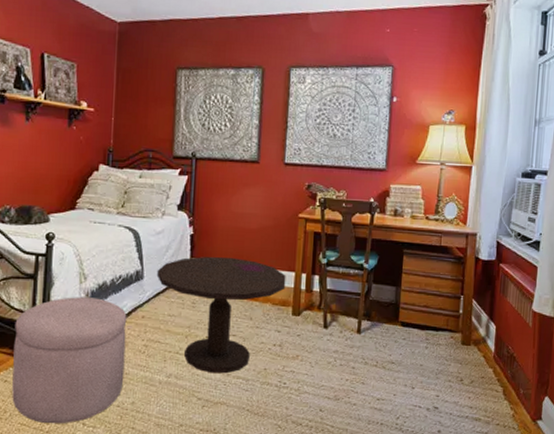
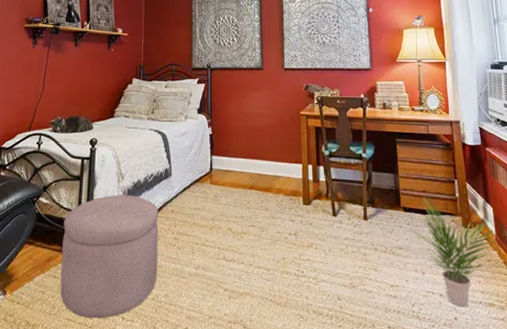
side table: present [156,257,286,374] -> none [182,154,295,264]
potted plant: none [402,311,494,421] -> present [407,196,496,308]

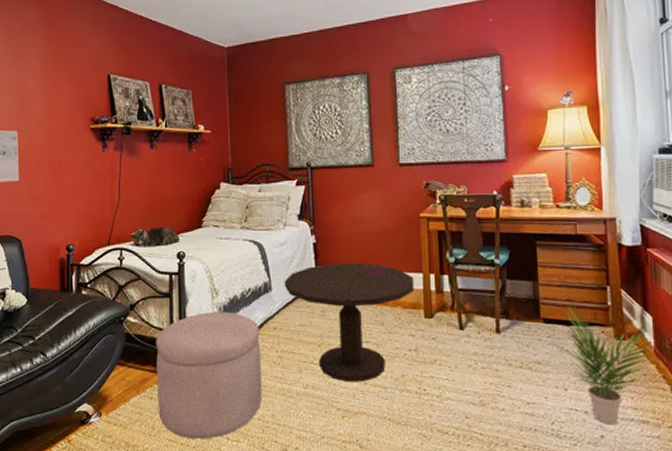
side table: none [182,154,295,264] -> present [284,263,415,382]

